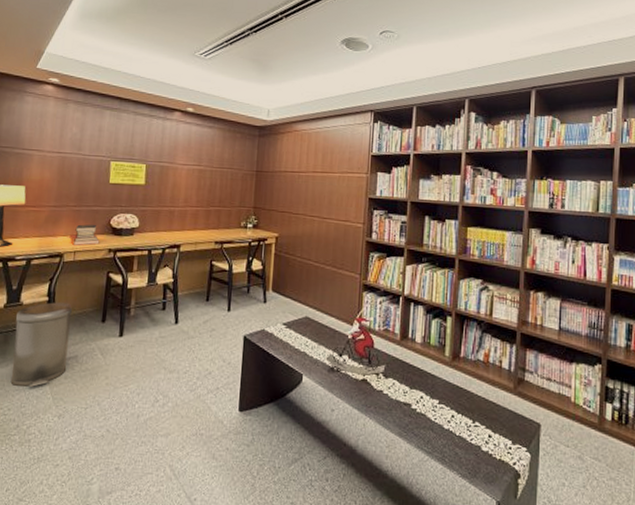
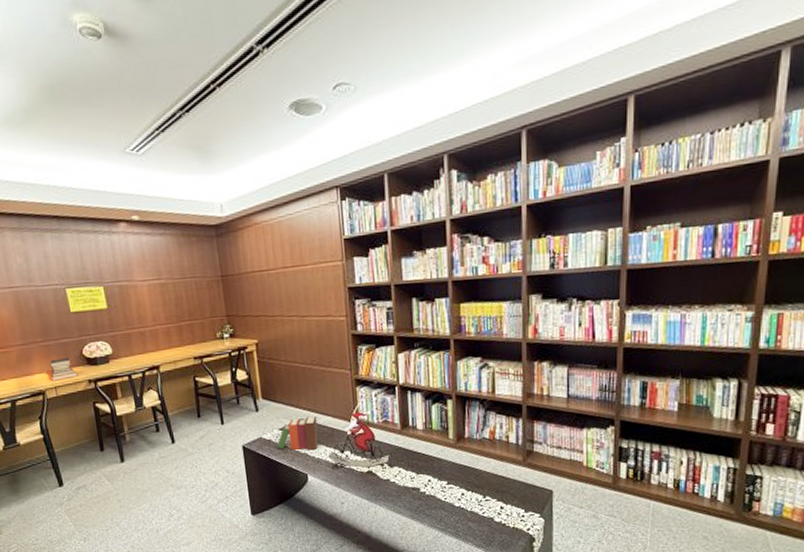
pedal bin: present [10,302,72,387] -> none [17,438,79,518]
books: none [277,315,321,350] -> present [276,416,319,450]

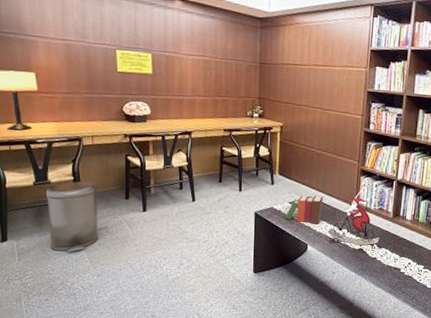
pedal bin: none [17,438,79,518] -> present [46,181,98,252]
books: present [45,358,78,382] -> none [85,111,115,131]

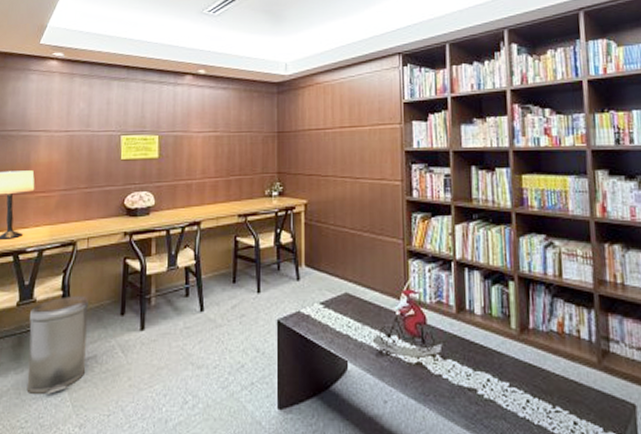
books: present [284,195,324,224] -> none [315,291,364,331]

